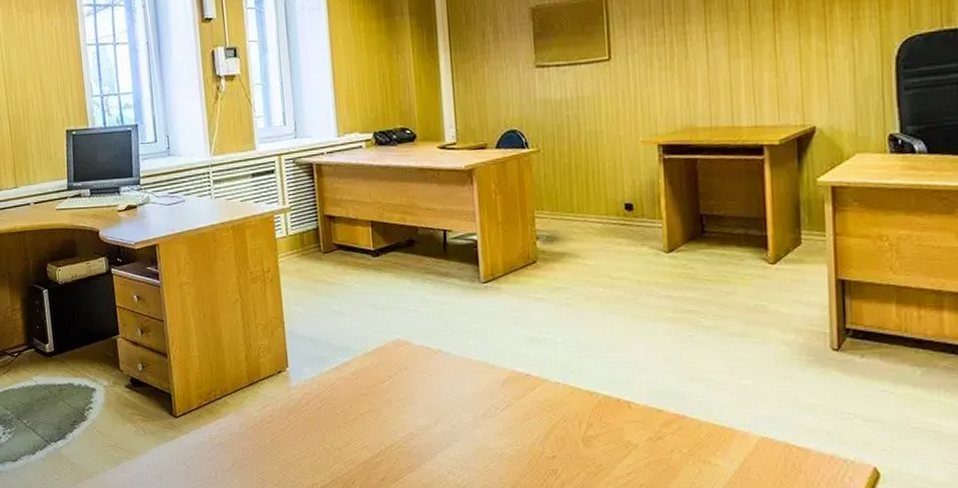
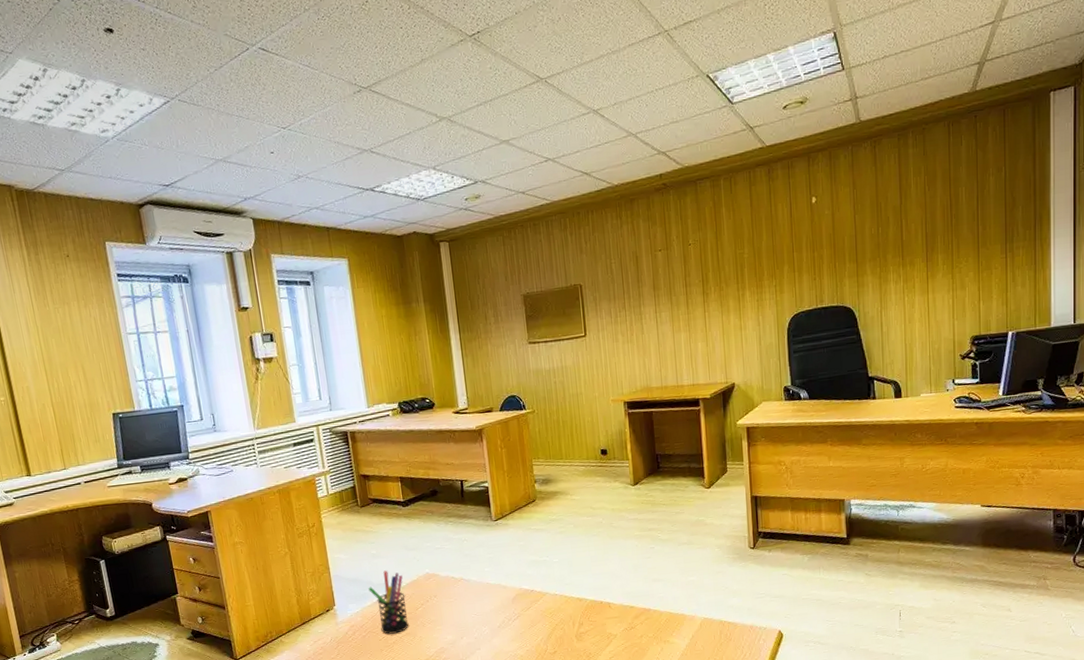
pen holder: none [327,331,373,409] -> present [368,570,409,634]

